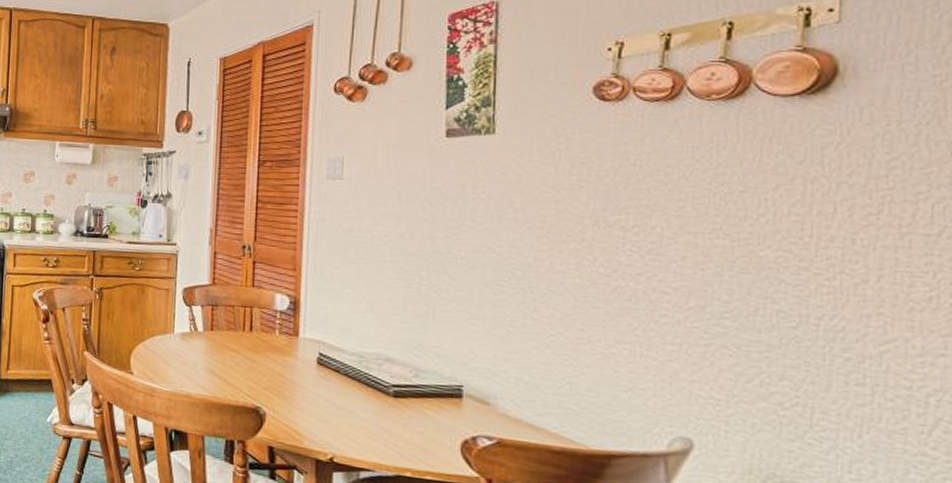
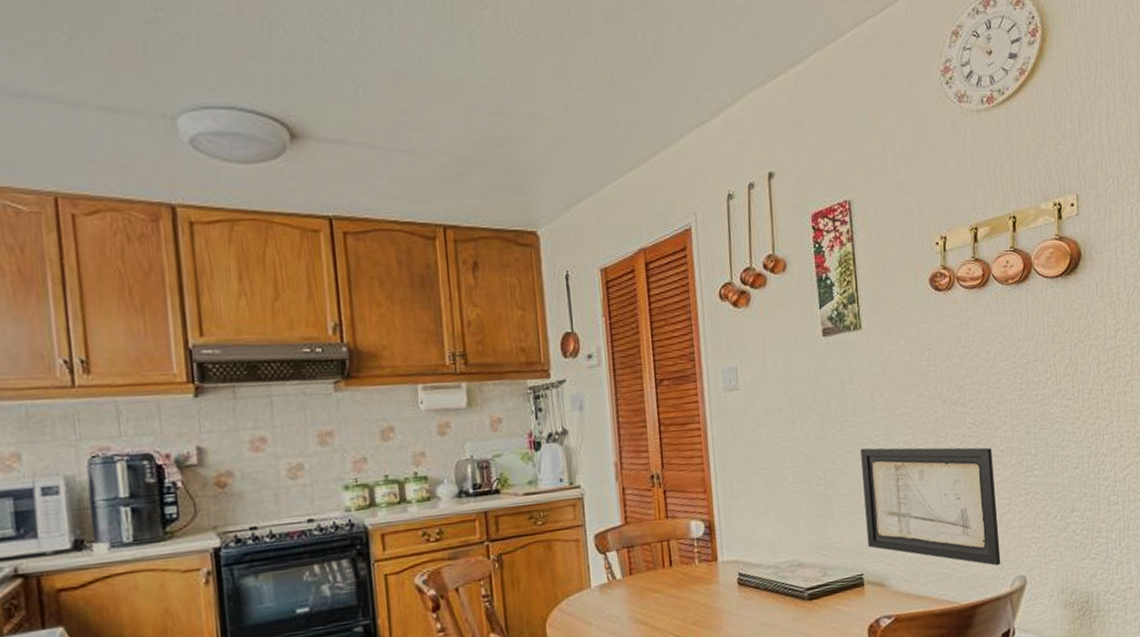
wall art: none [473,256,659,418] -> present [861,447,1001,566]

